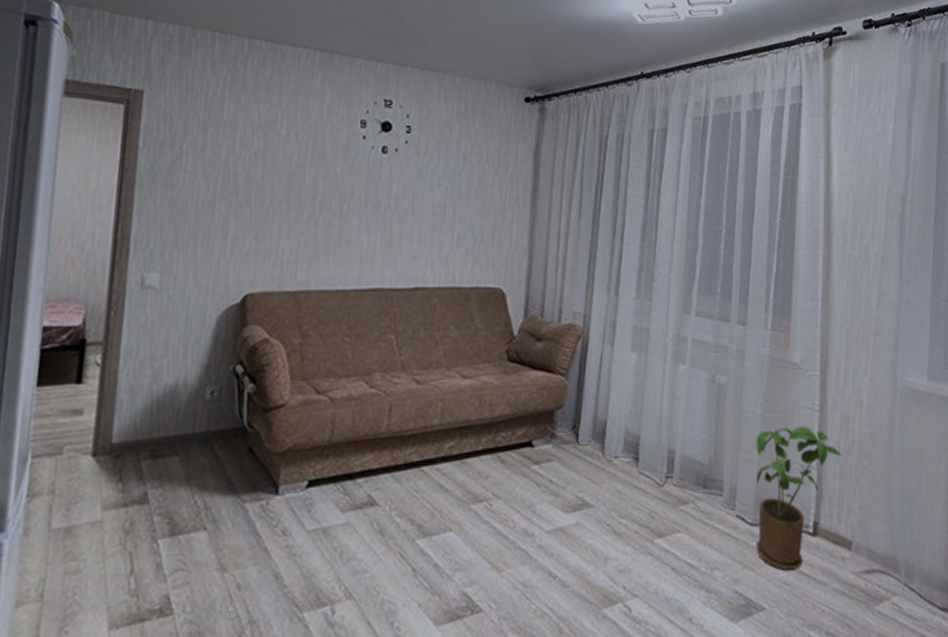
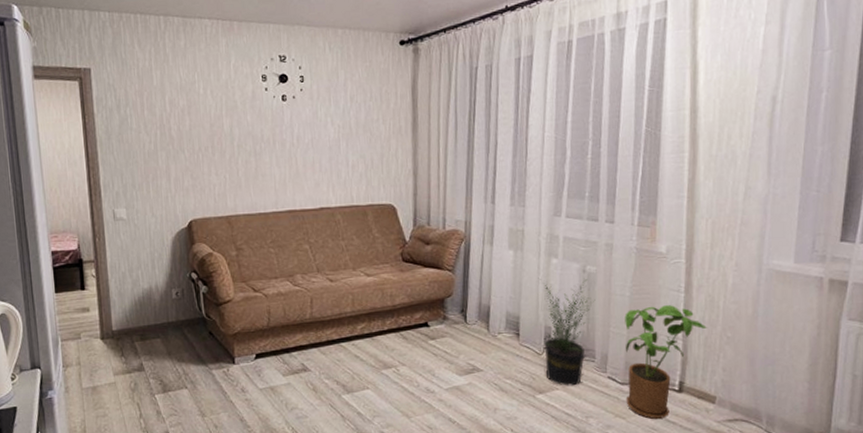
potted plant: none [662,388,725,528] -> present [538,278,595,386]

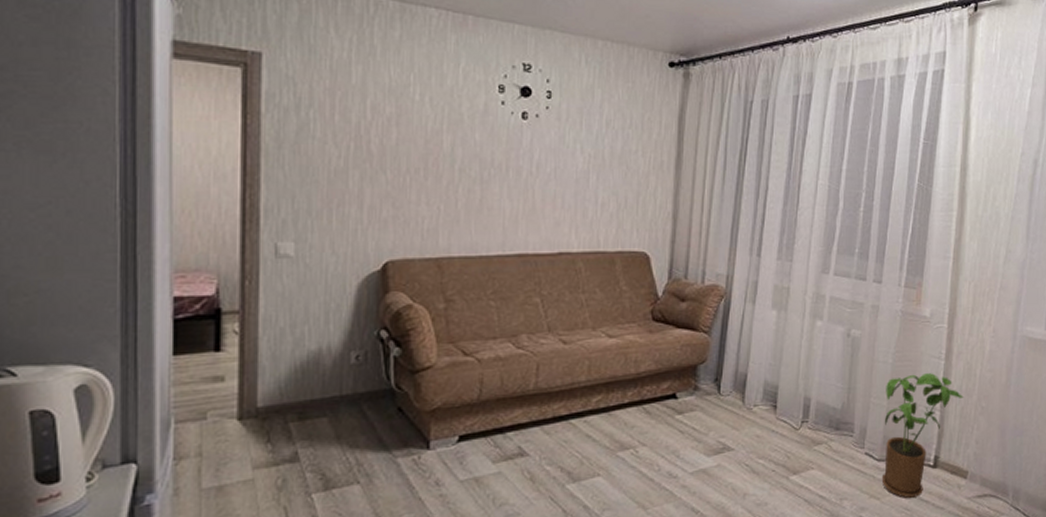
potted plant: present [538,278,595,386] -> none [801,342,858,465]

